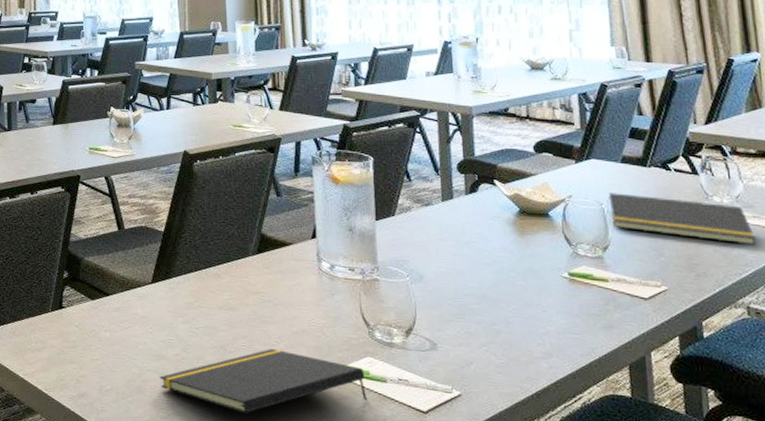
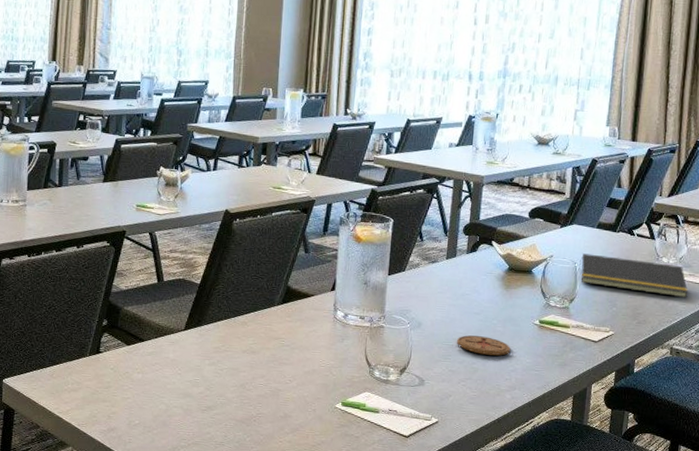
notepad: present [159,349,368,413] -> none [183,386,362,441]
coaster: none [470,290,539,315] -> present [457,335,511,356]

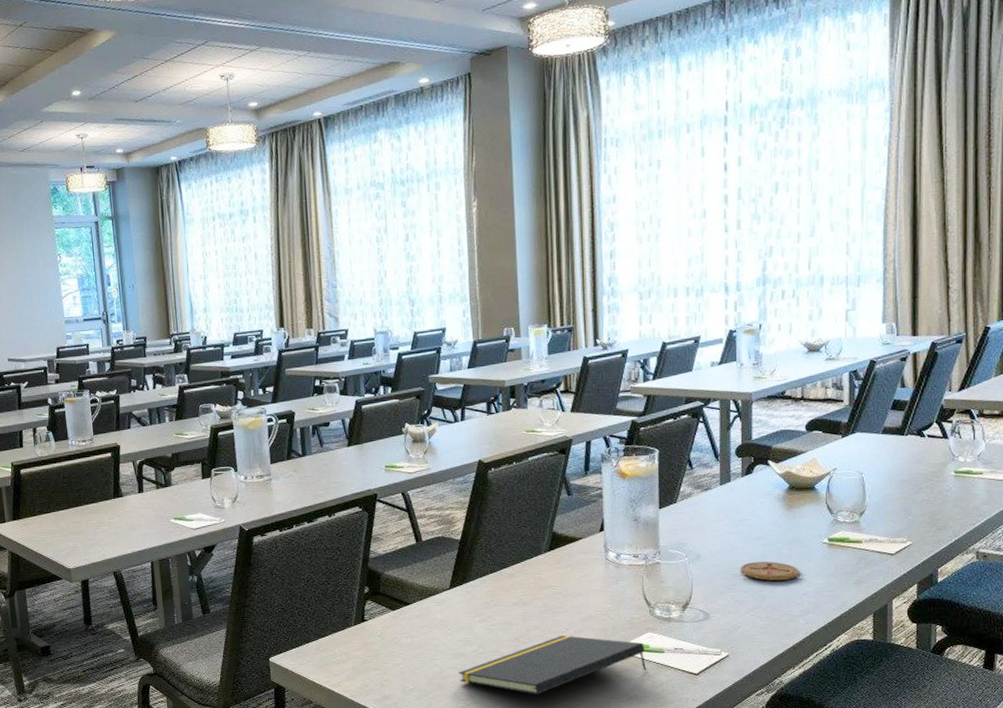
notepad: none [183,386,362,441] -> present [458,635,647,695]
notepad: present [579,253,688,298] -> none [867,461,991,498]

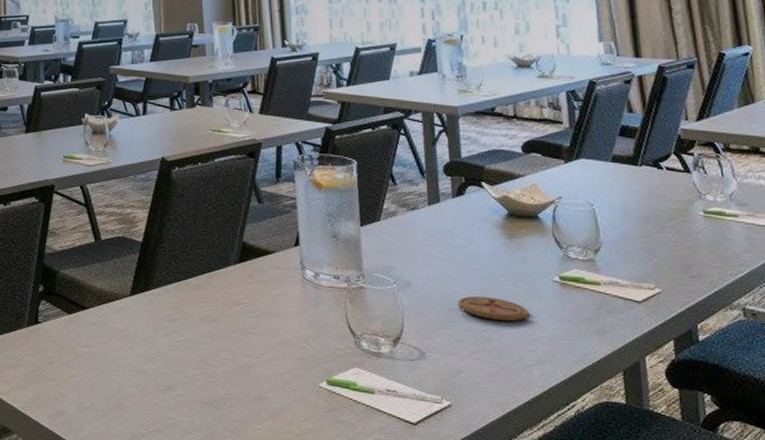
notepad: present [458,635,647,695] -> none [140,361,356,429]

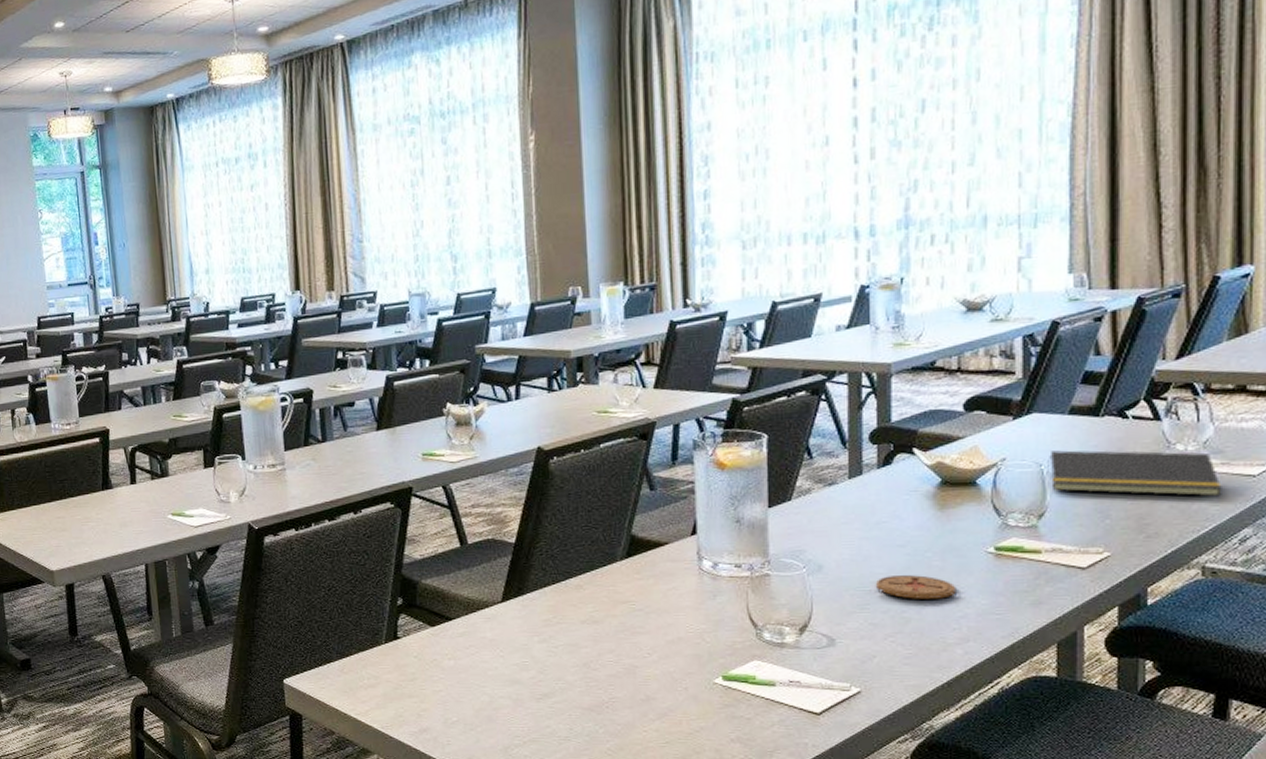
notepad: none [597,193,751,245] -> present [1047,450,1222,497]

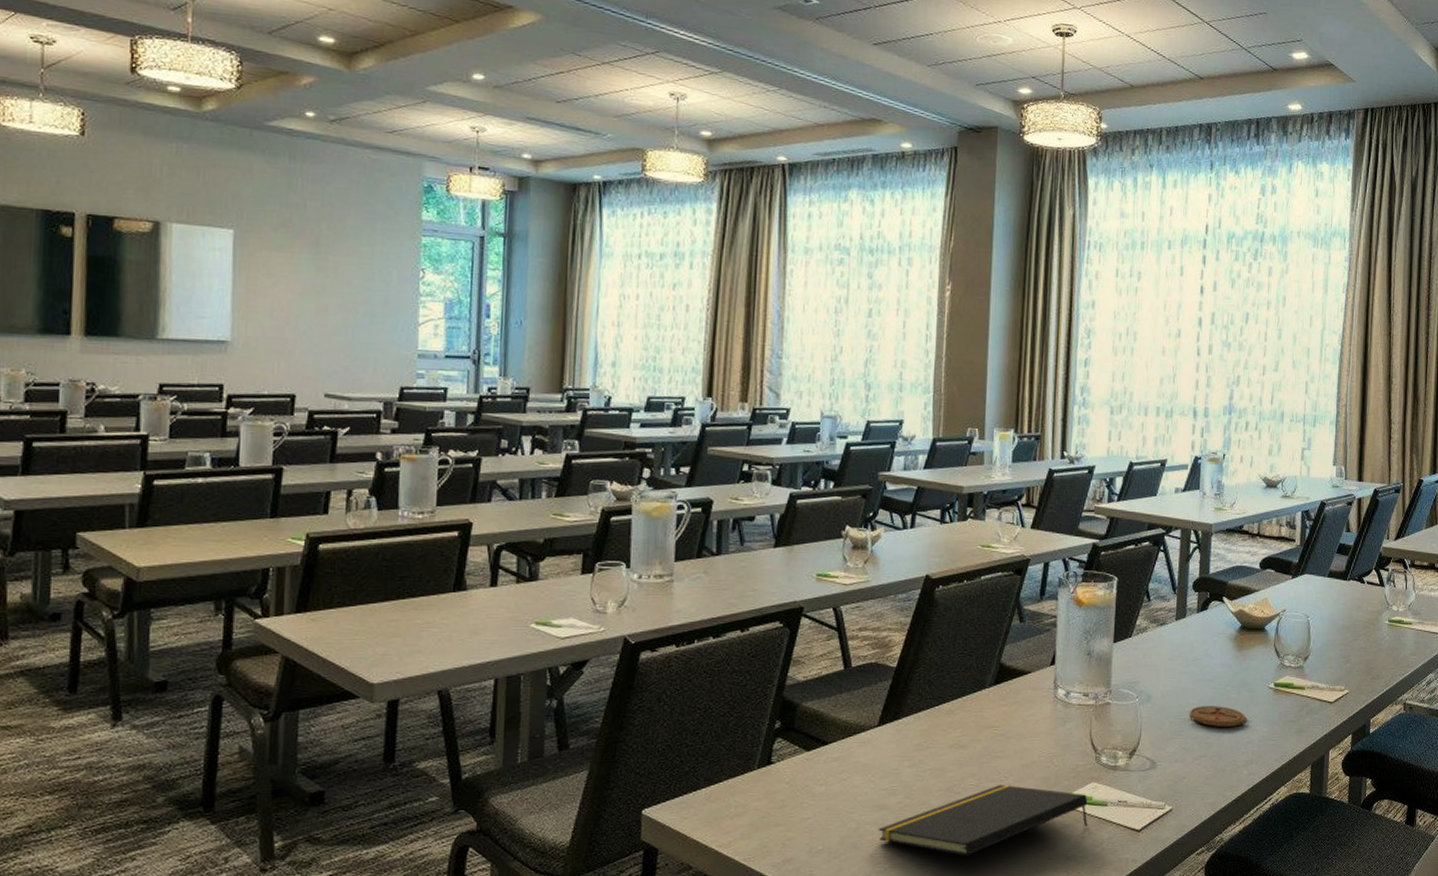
notepad: none [513,662,753,733] -> present [878,785,1088,856]
notepad: present [1047,450,1222,497] -> none [1312,606,1418,648]

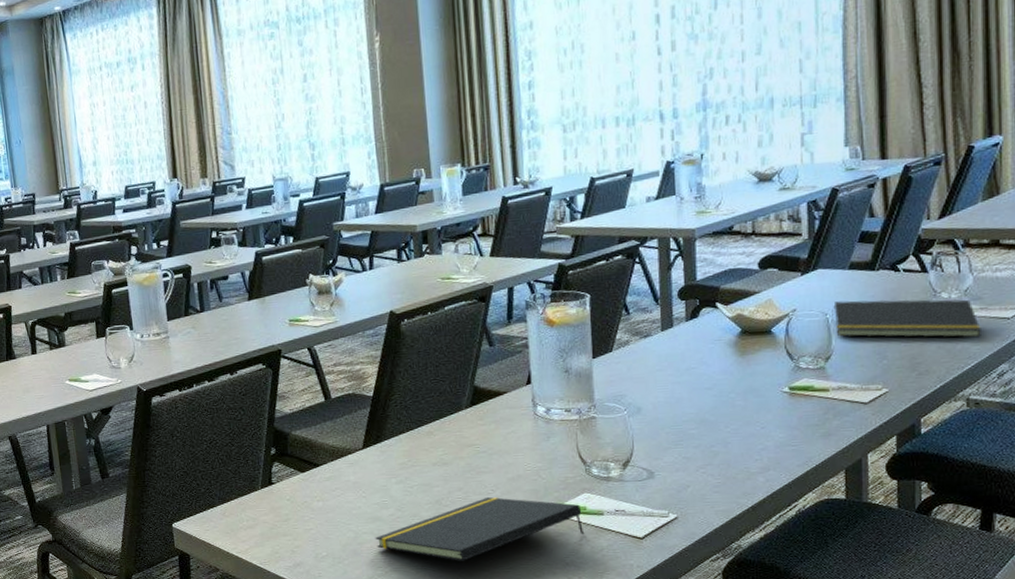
coaster: present [1190,706,1246,727] -> none [688,413,757,435]
notepad: none [1312,606,1418,648] -> present [832,299,981,338]

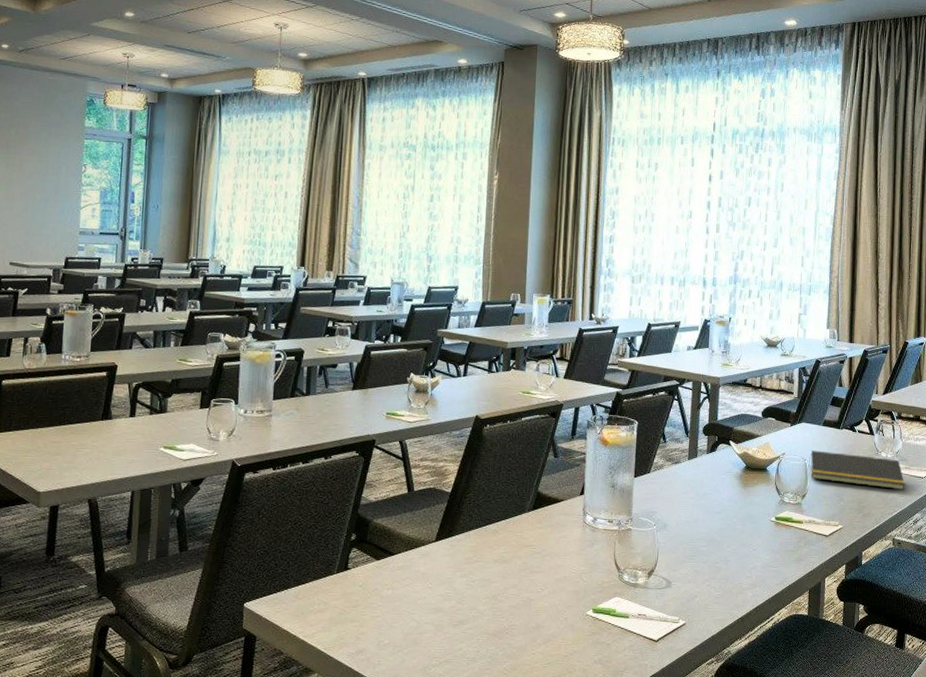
notepad: present [375,497,585,561] -> none [435,596,612,655]

